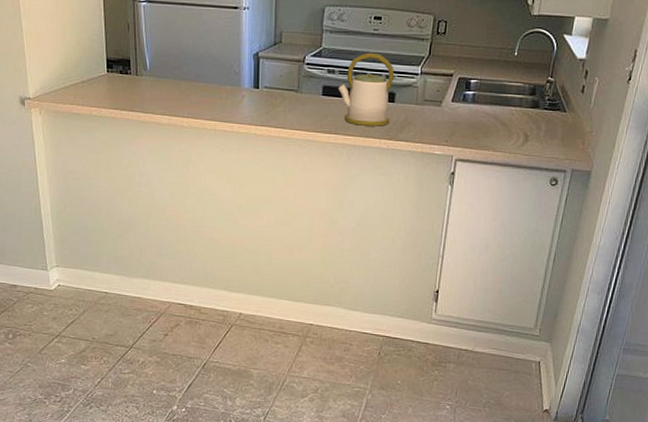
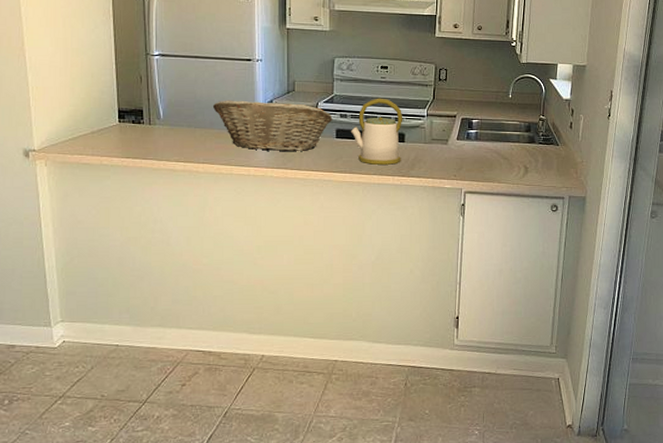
fruit basket: none [198,51,320,108] -> present [212,100,333,151]

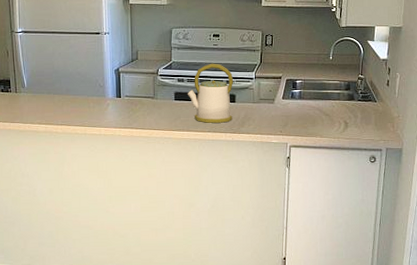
fruit basket: present [212,100,333,151] -> none [68,69,172,113]

